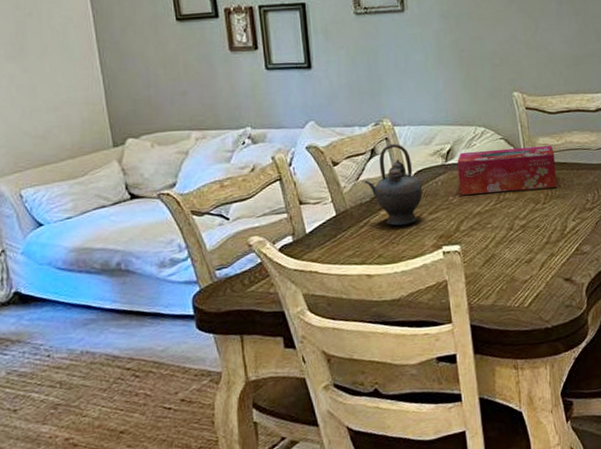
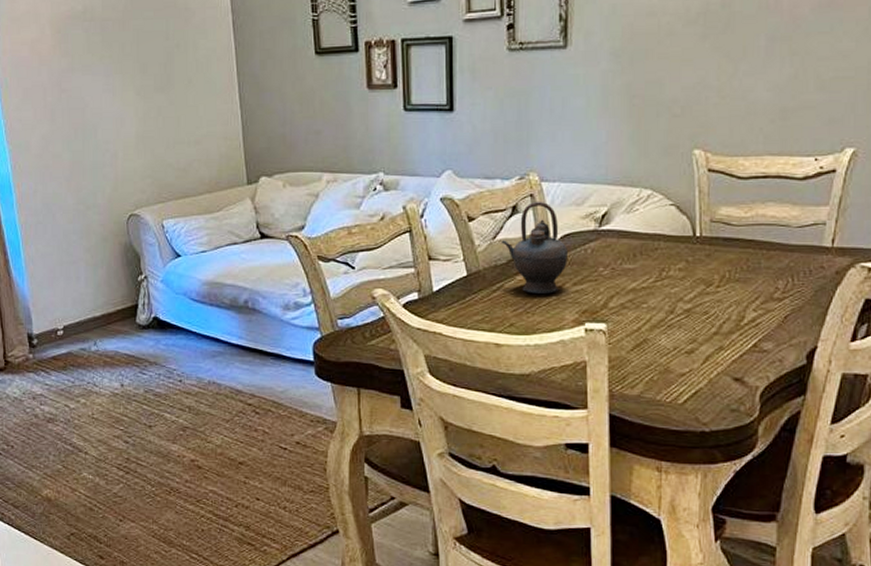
tissue box: present [457,146,557,195] -> none [613,217,739,269]

